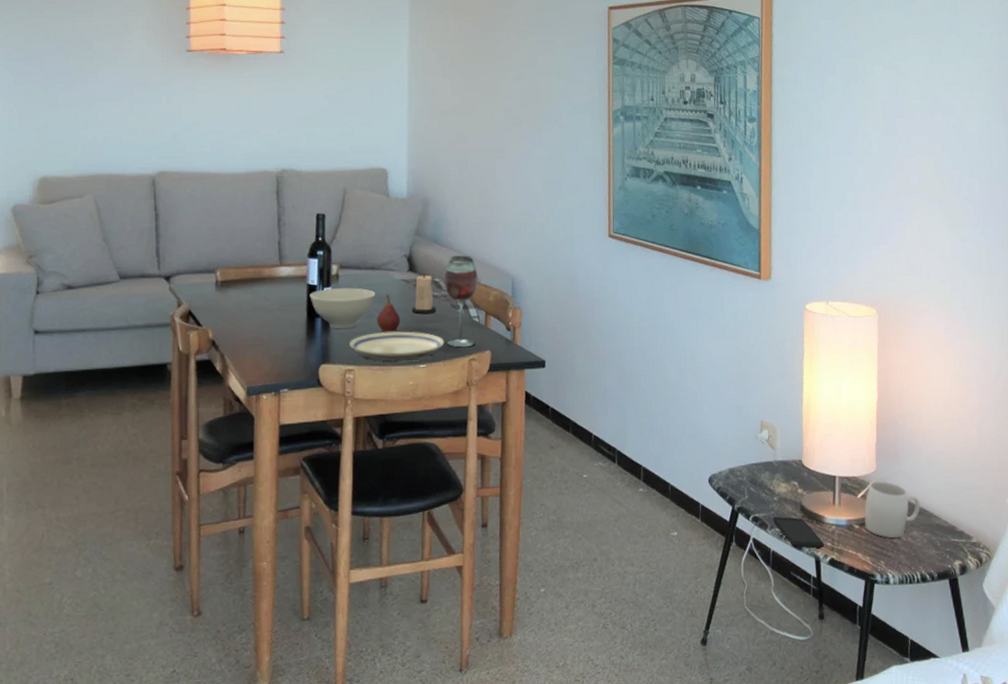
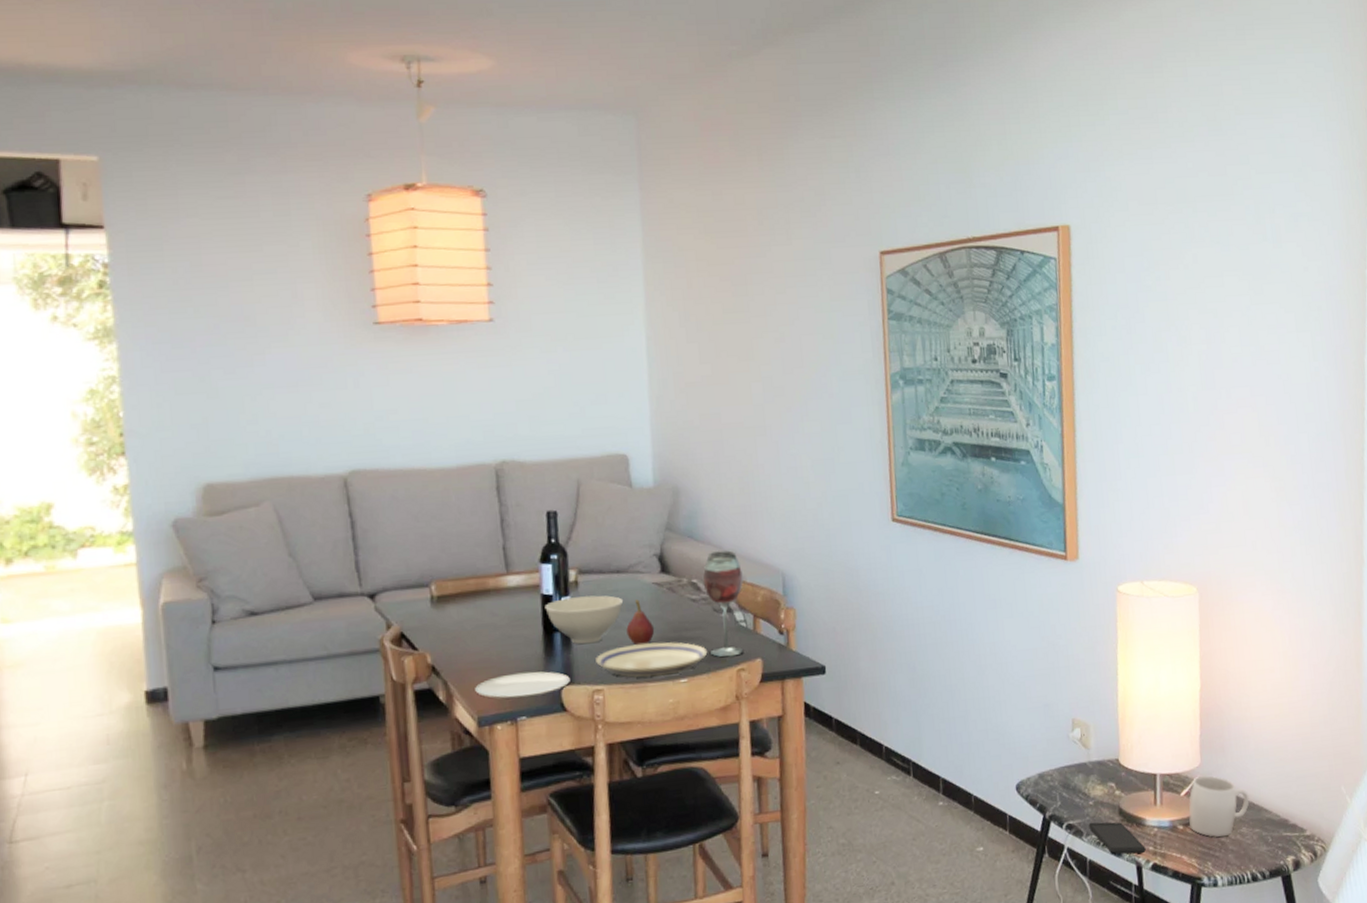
plate: none [247,350,327,373] -> present [475,671,570,699]
candle: present [411,274,436,315] -> none [666,574,696,622]

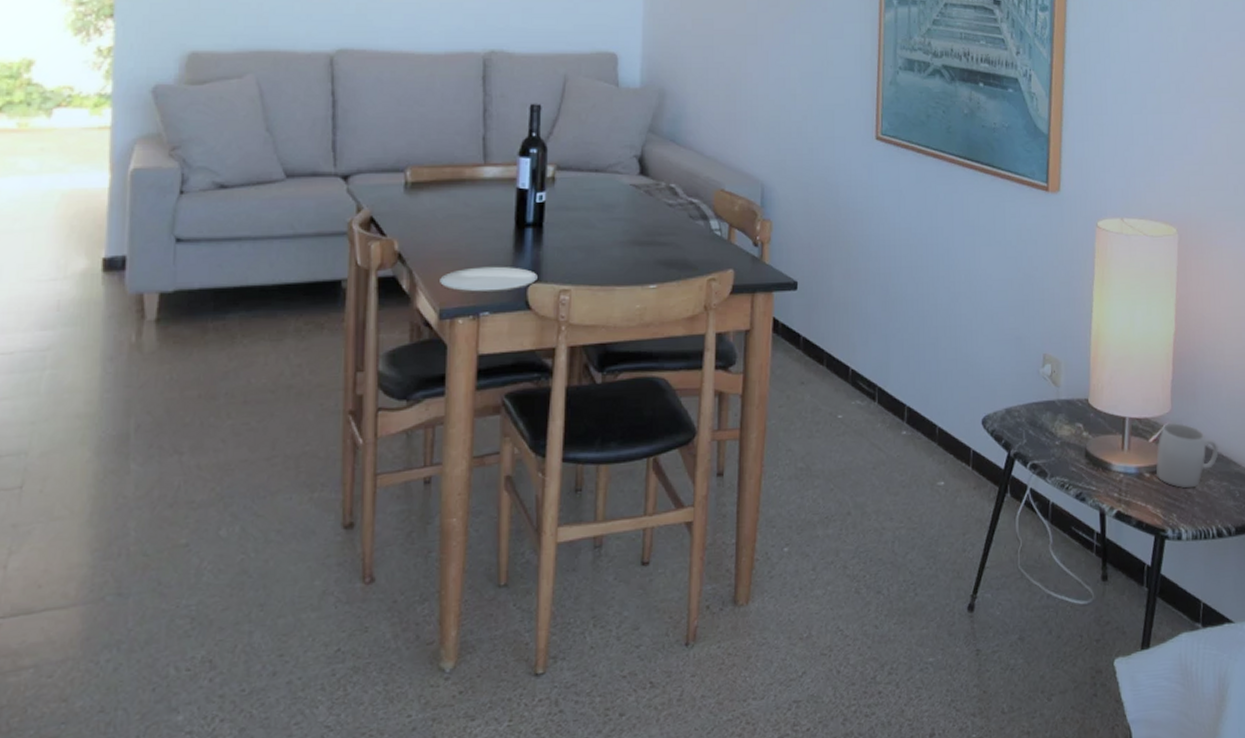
bowl: present [545,595,624,645] -> none [519,193,599,242]
plate: present [596,642,708,678] -> none [566,245,680,281]
fruit: present [626,600,655,646] -> none [599,200,628,248]
wineglass: present [702,550,743,658] -> none [681,157,722,266]
mobile phone: present [1088,821,1146,854] -> none [1053,463,1110,500]

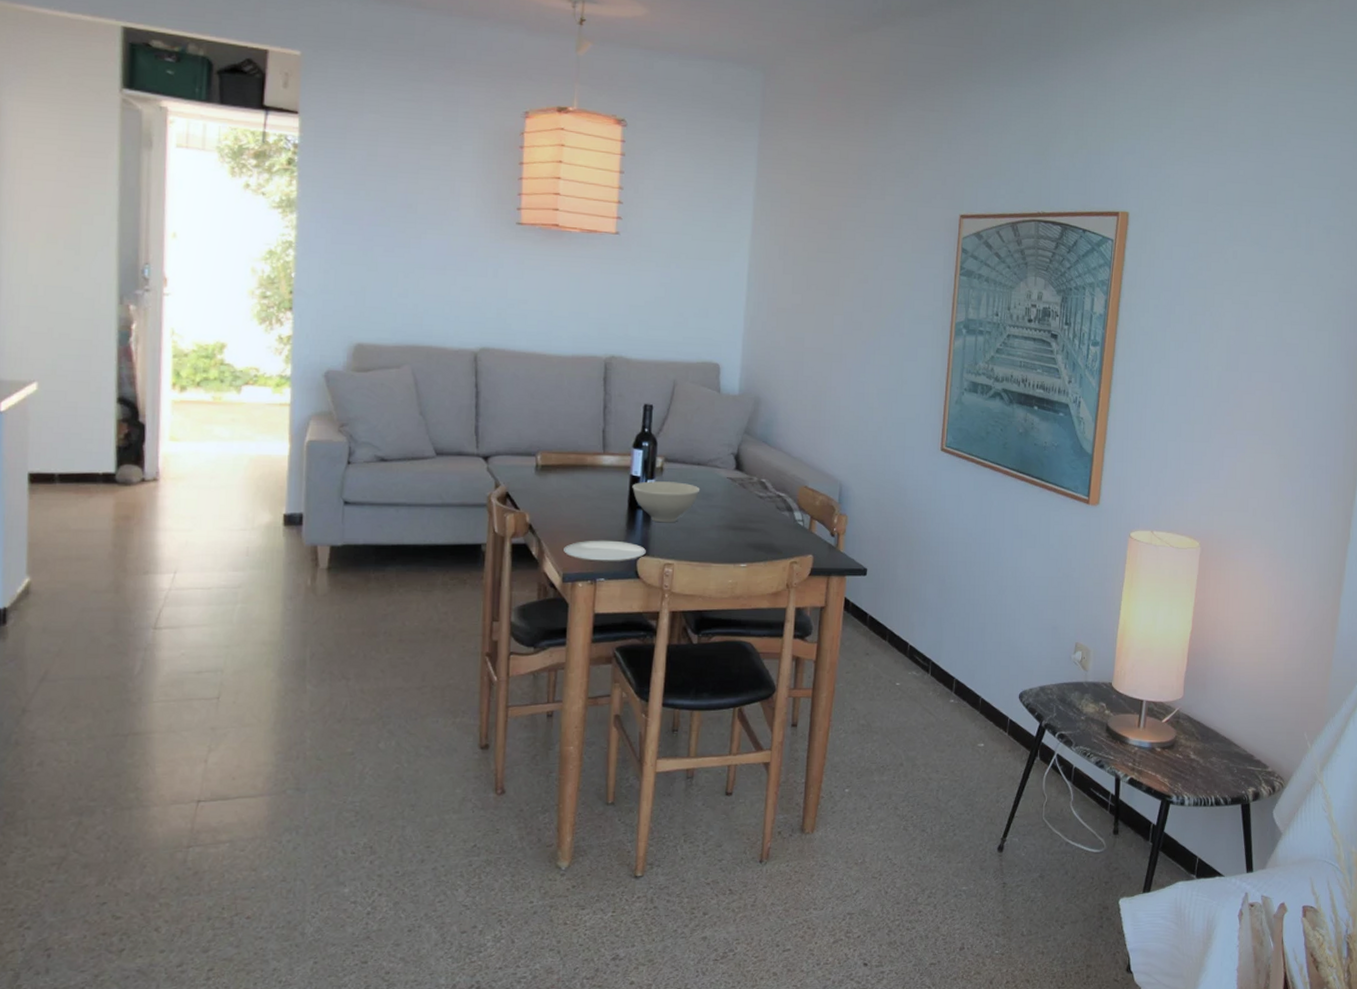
bowl: none [519,193,599,242] -> present [632,481,701,523]
mug: present [1156,423,1219,488] -> none [1167,708,1222,763]

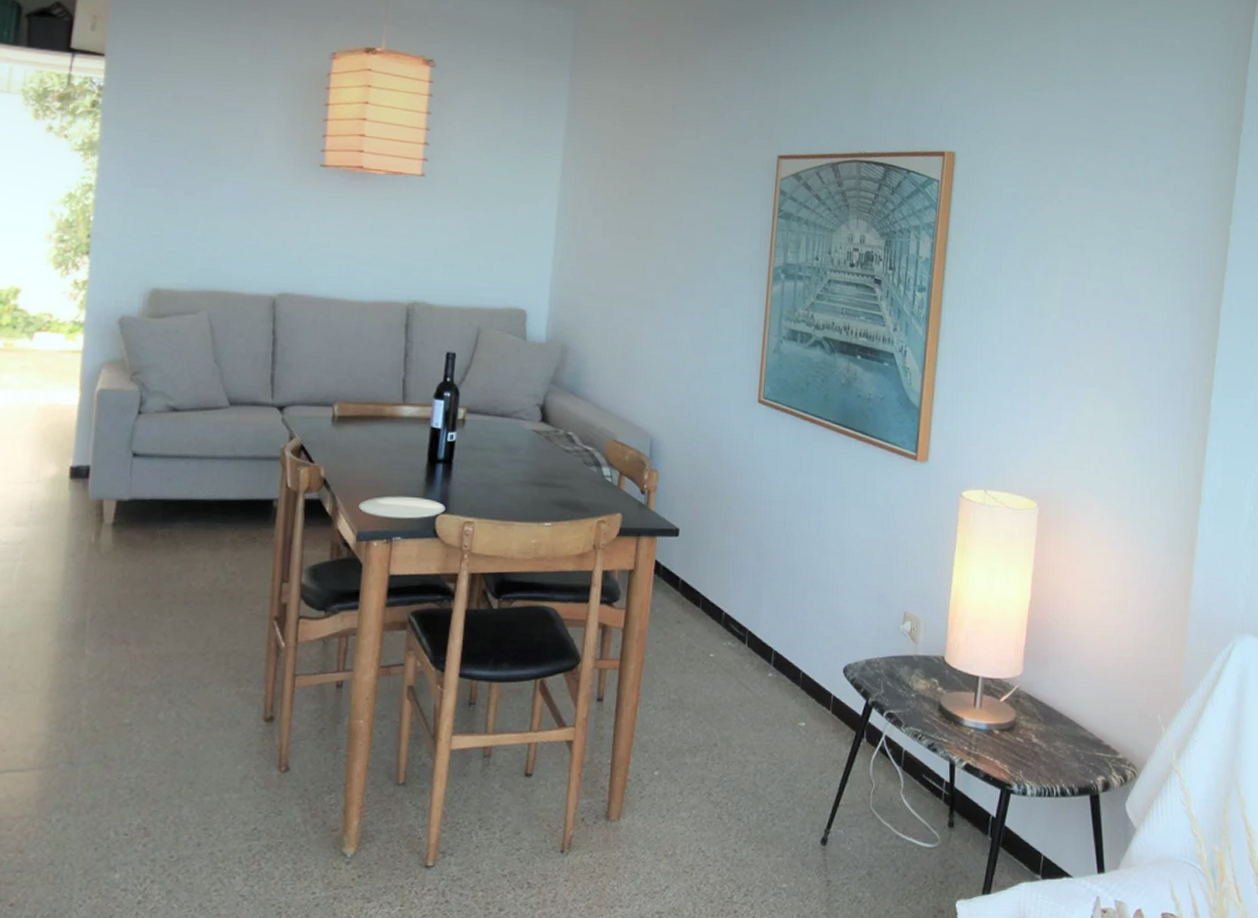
bowl: present [632,481,701,523] -> none [432,433,504,478]

